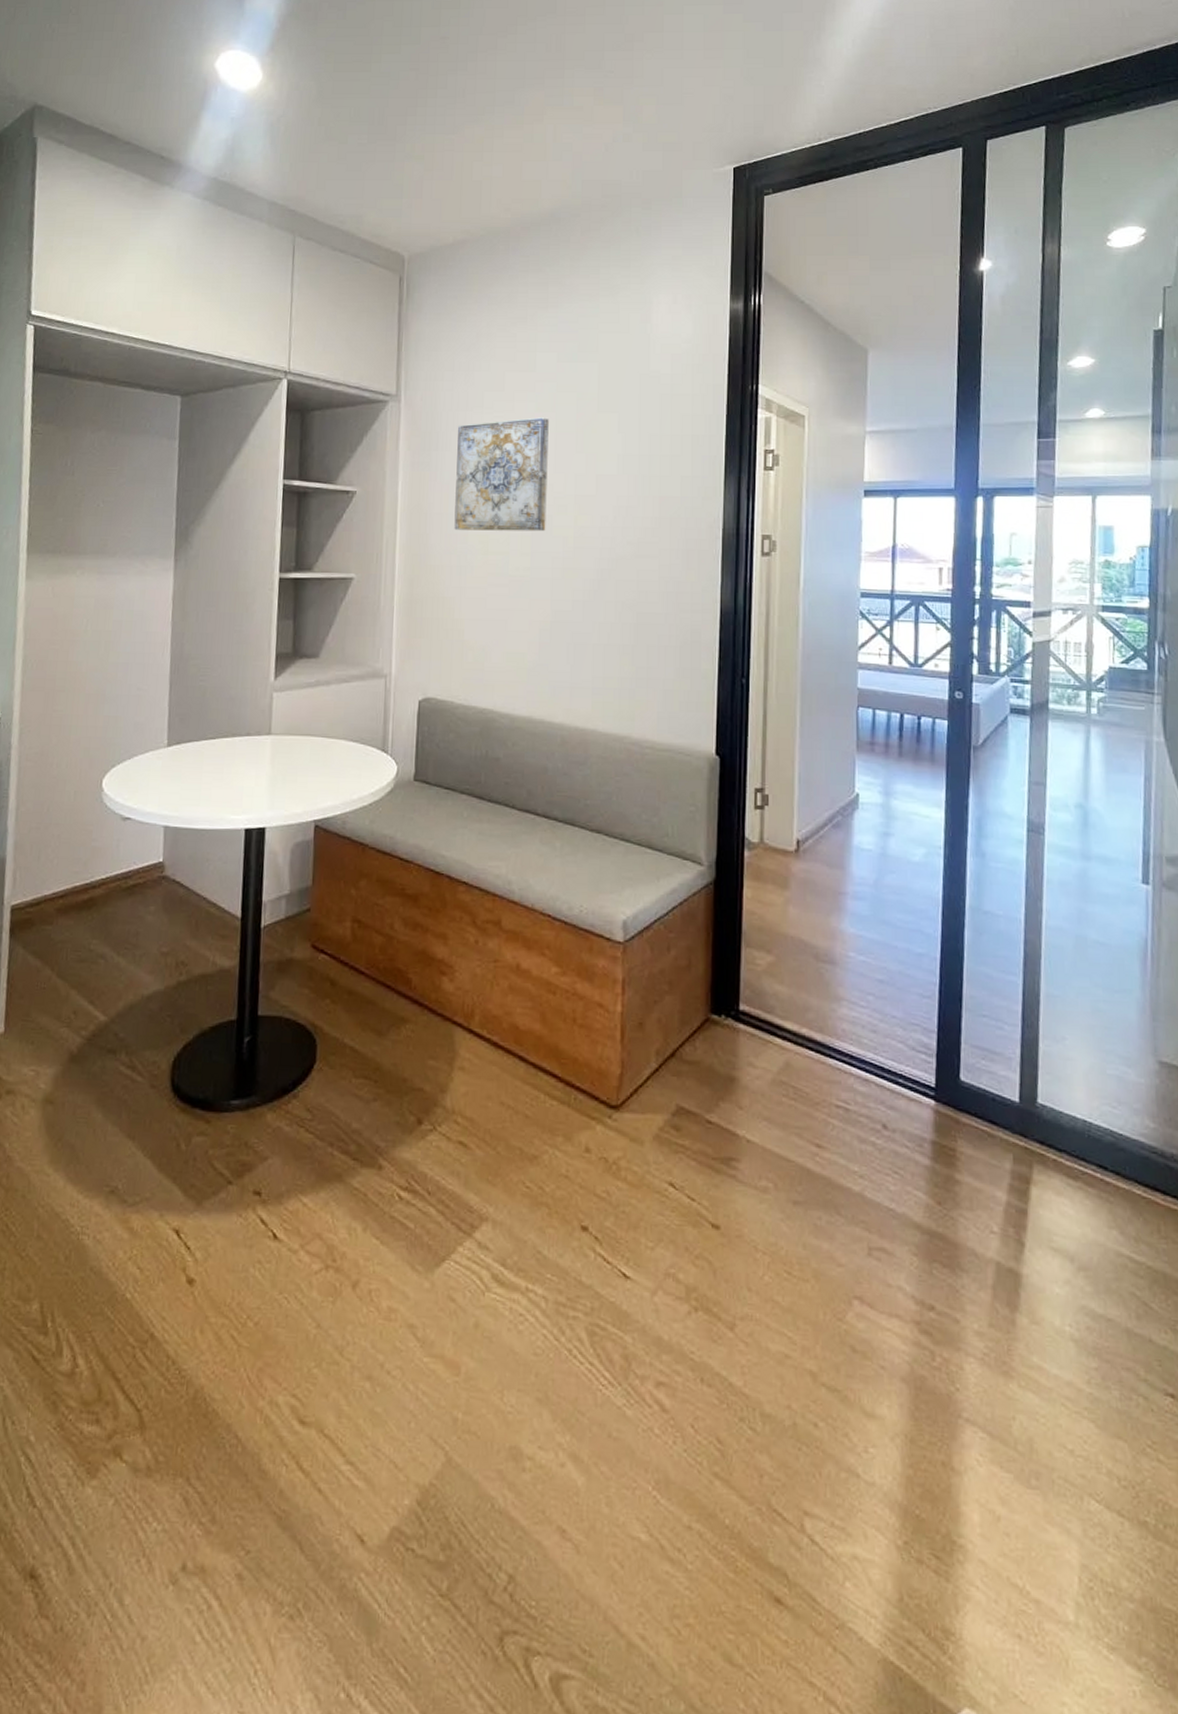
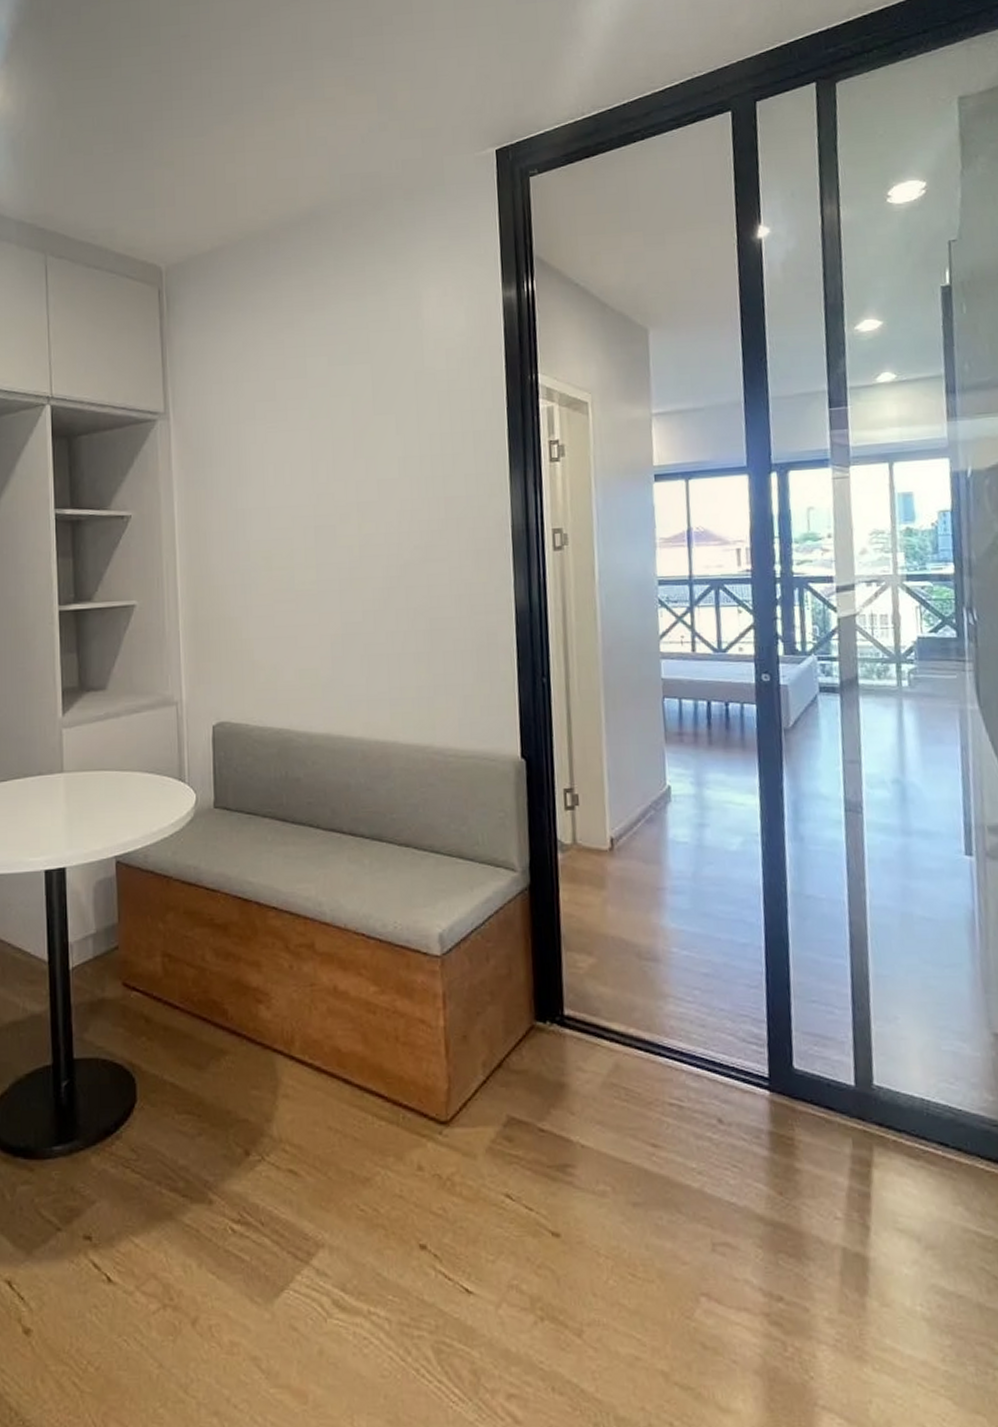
wall art: present [454,417,549,532] -> none [231,424,330,548]

